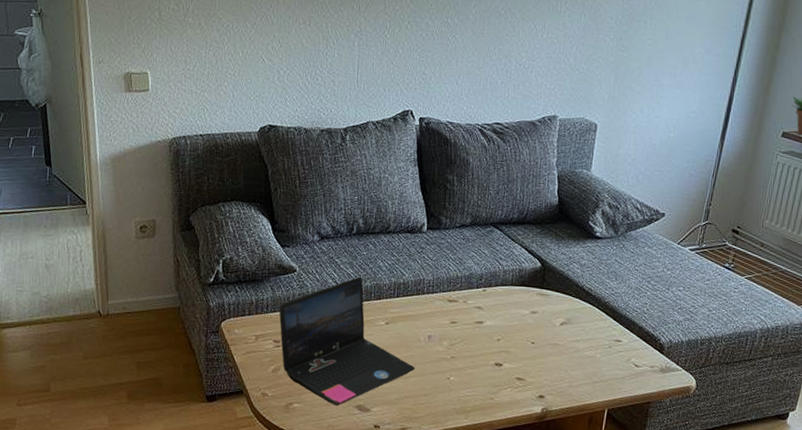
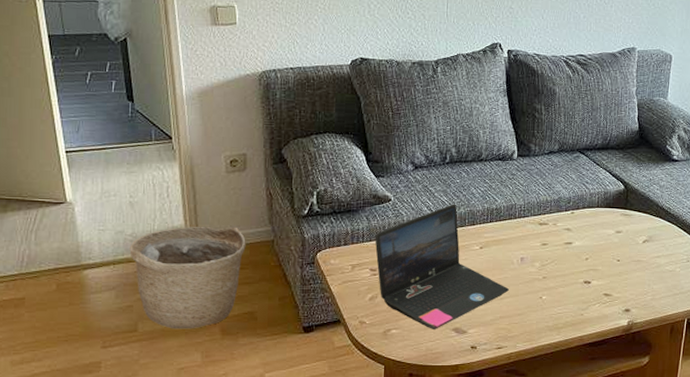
basket: none [44,290,153,392] -> present [129,226,246,329]

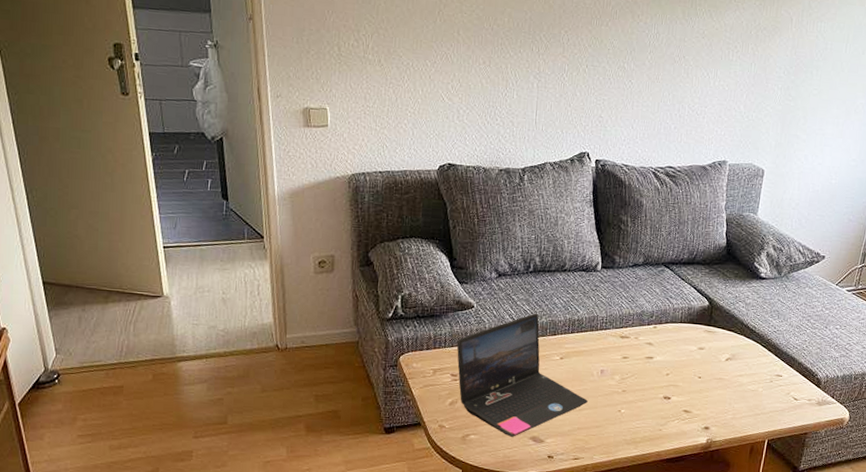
basket: present [129,226,246,329] -> none [221,324,332,424]

